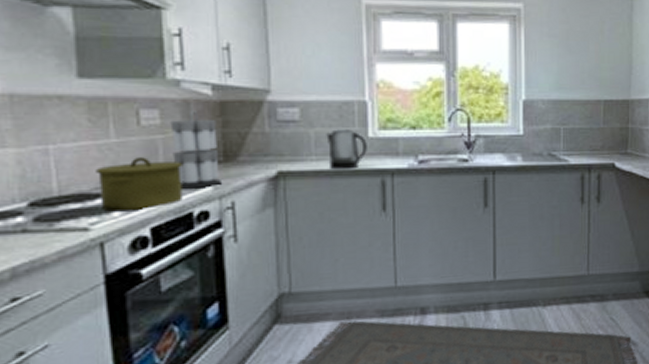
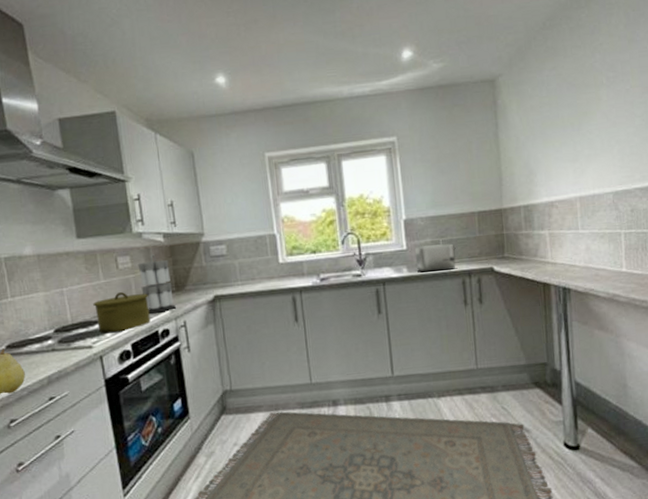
kettle: present [326,128,367,171] -> none [247,257,279,292]
toaster: none [532,131,577,164] -> present [414,243,456,273]

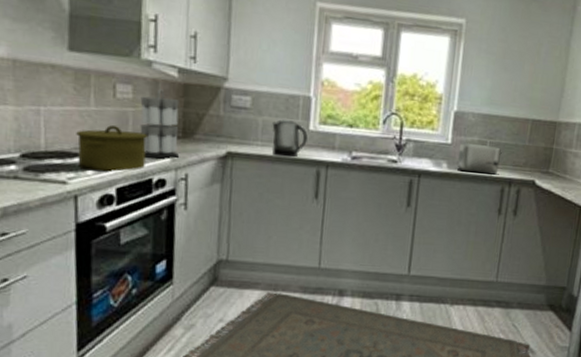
kettle: none [247,257,279,292] -> present [271,119,308,159]

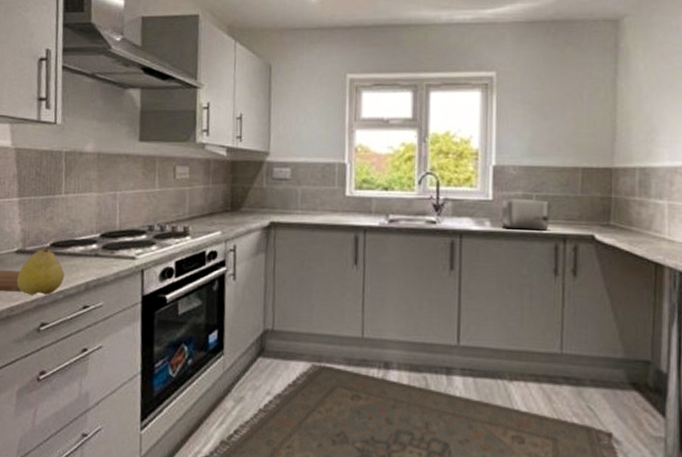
cooking pot: present [76,125,148,172] -> none [144,204,202,247]
spice rack: present [140,89,180,159] -> none [195,168,228,232]
kettle: present [271,119,308,159] -> none [310,186,344,225]

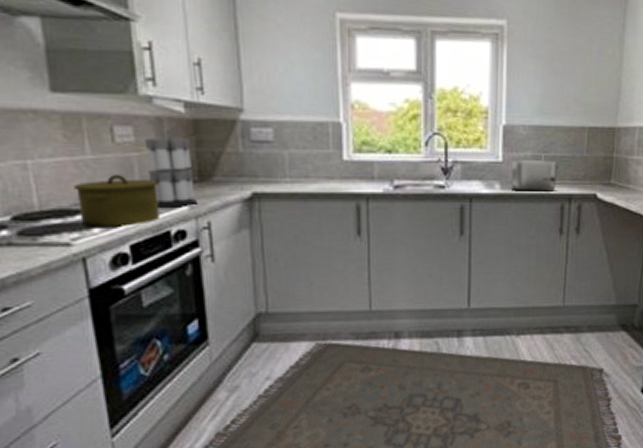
cooking pot: none [144,204,202,247] -> present [74,175,160,228]
spice rack: none [195,168,228,232] -> present [144,128,197,207]

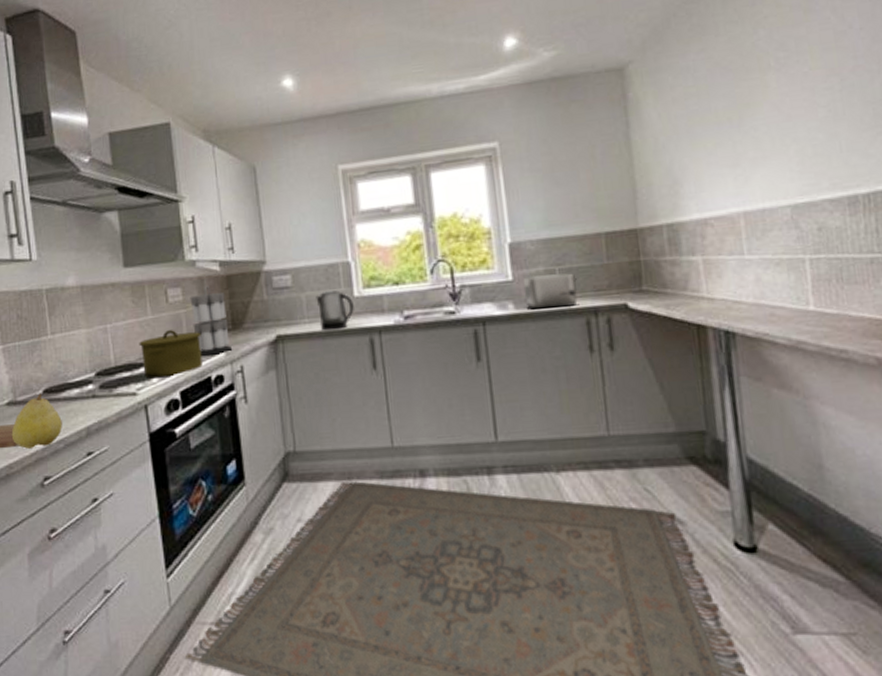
kettle: none [300,150,342,194] -> present [316,290,354,332]

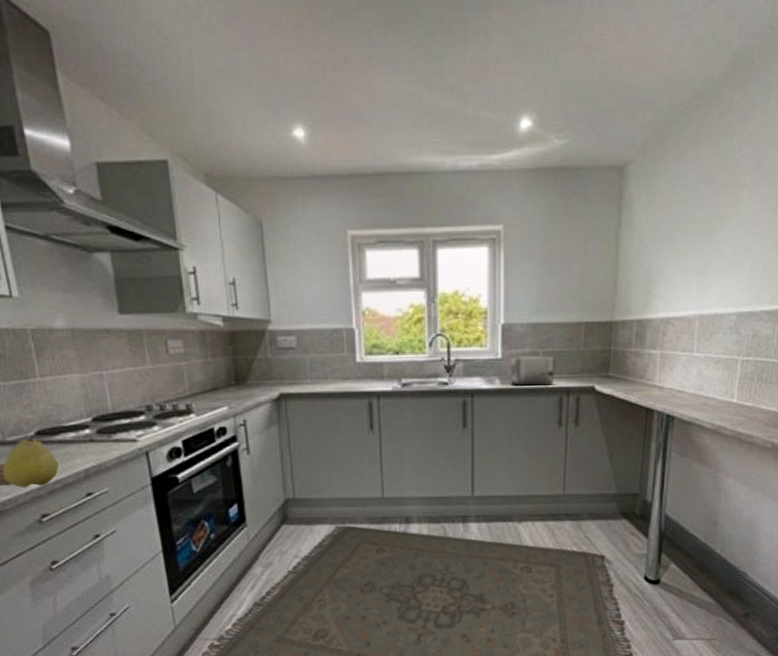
cooking pot: present [139,330,203,378] -> none [138,381,205,427]
spice rack: present [190,286,232,356] -> none [191,340,235,408]
kettle: present [316,290,354,332] -> none [319,354,356,393]

